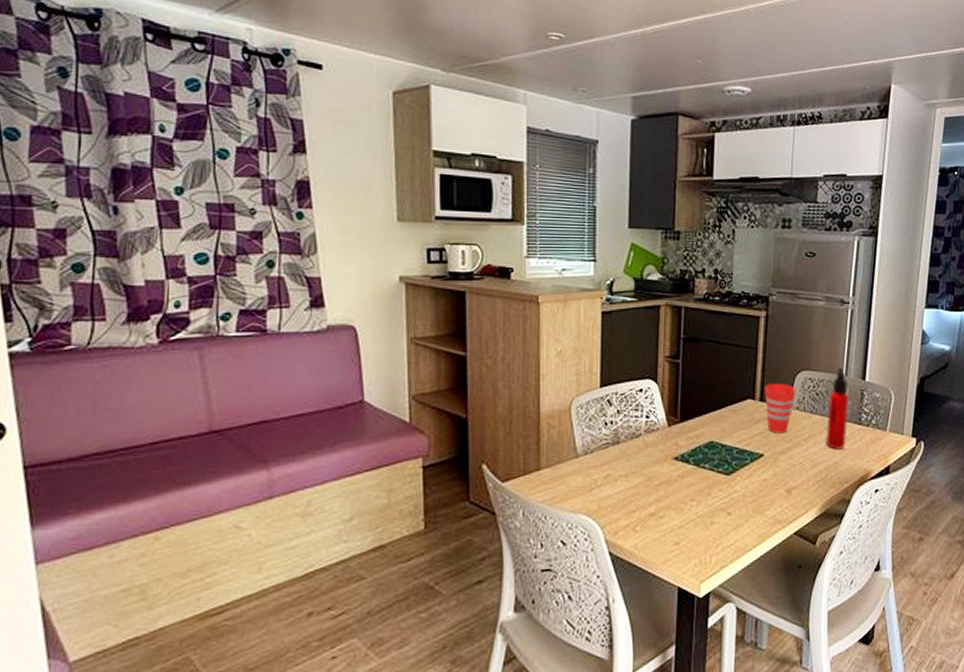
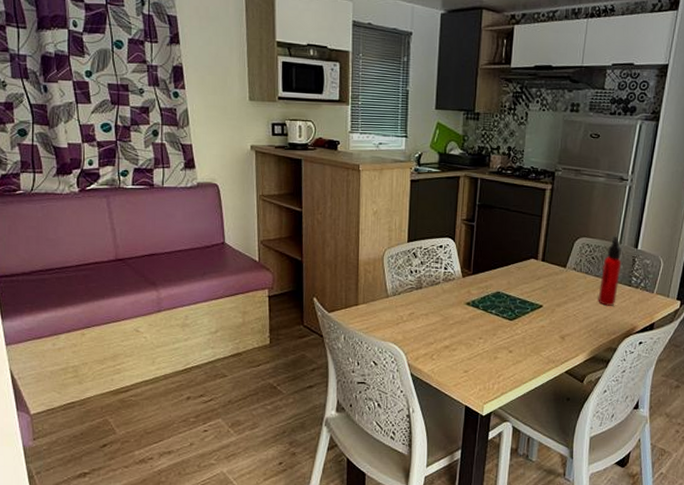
cup: present [764,383,796,434] -> none [546,247,574,289]

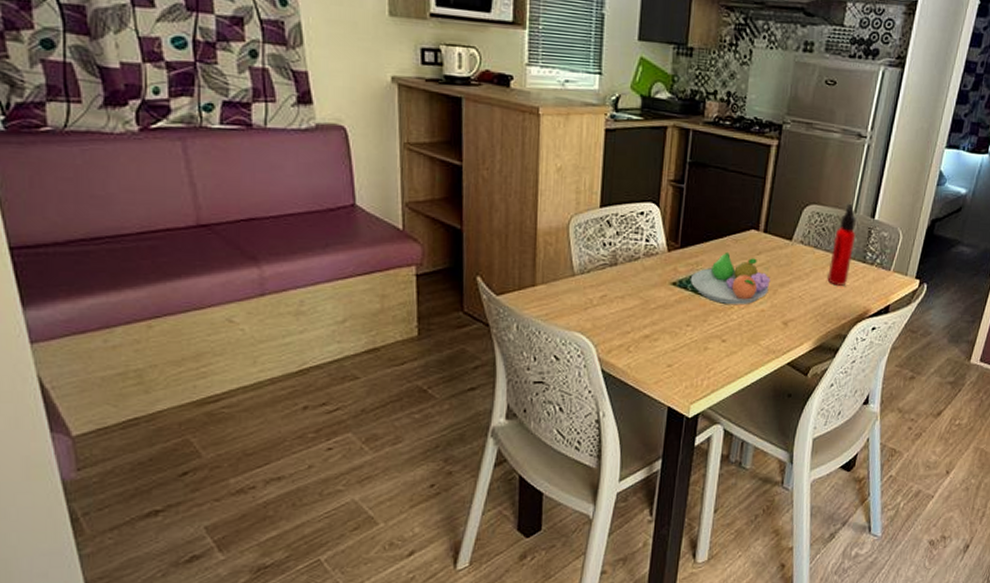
fruit bowl: none [481,277,549,322] -> present [690,251,771,305]

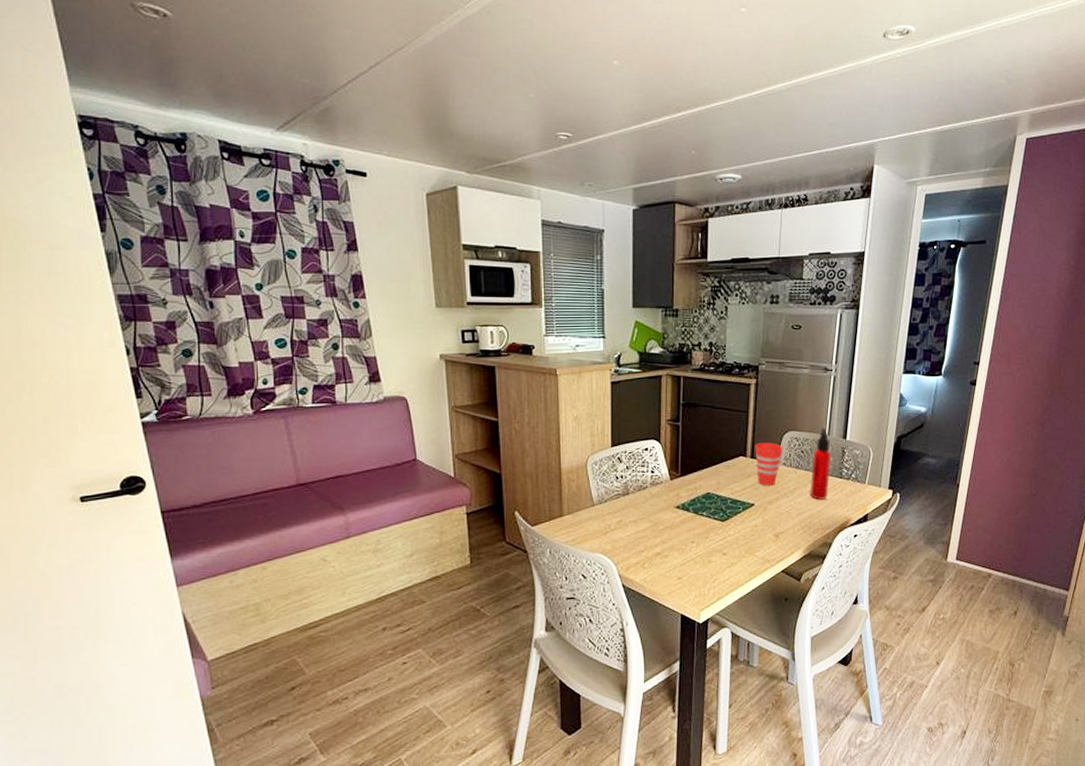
fruit bowl: present [690,251,771,305] -> none [691,477,760,523]
cup: none [769,215,802,266] -> present [755,442,783,486]

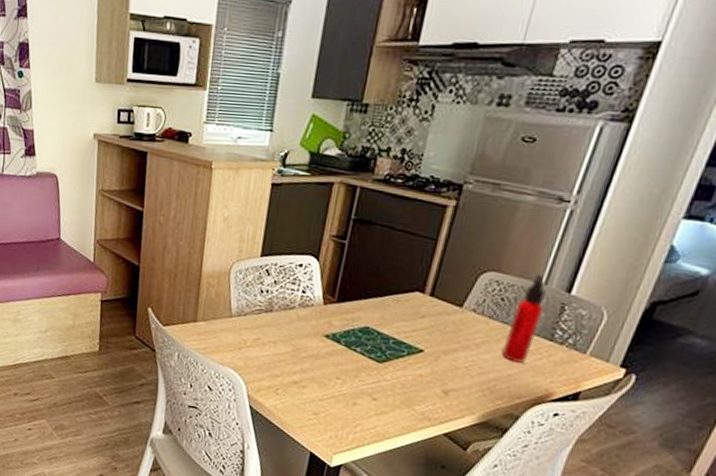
cup: present [755,442,783,486] -> none [433,279,477,334]

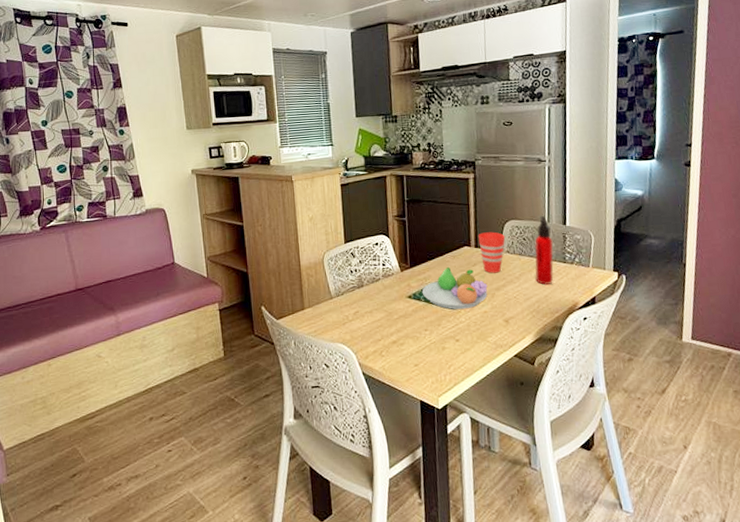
fruit bowl: none [344,311,434,367] -> present [421,266,488,310]
cup: none [433,279,477,334] -> present [478,232,506,274]

